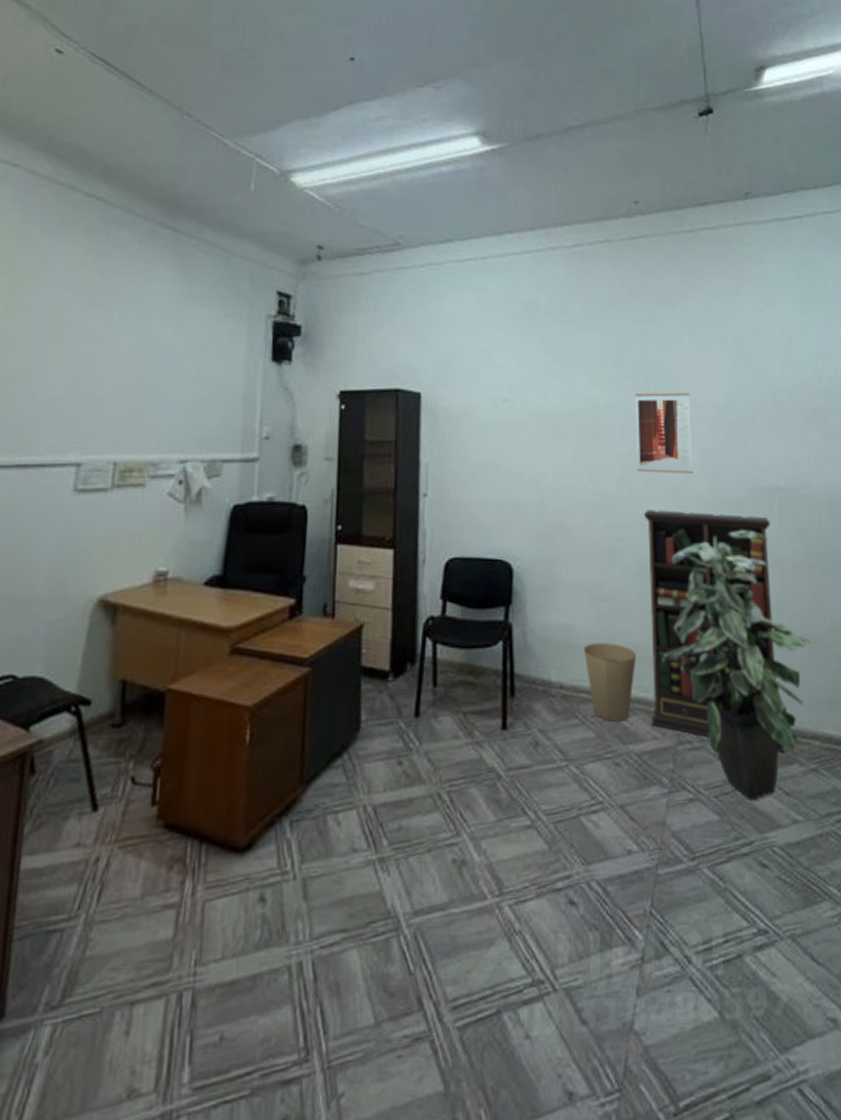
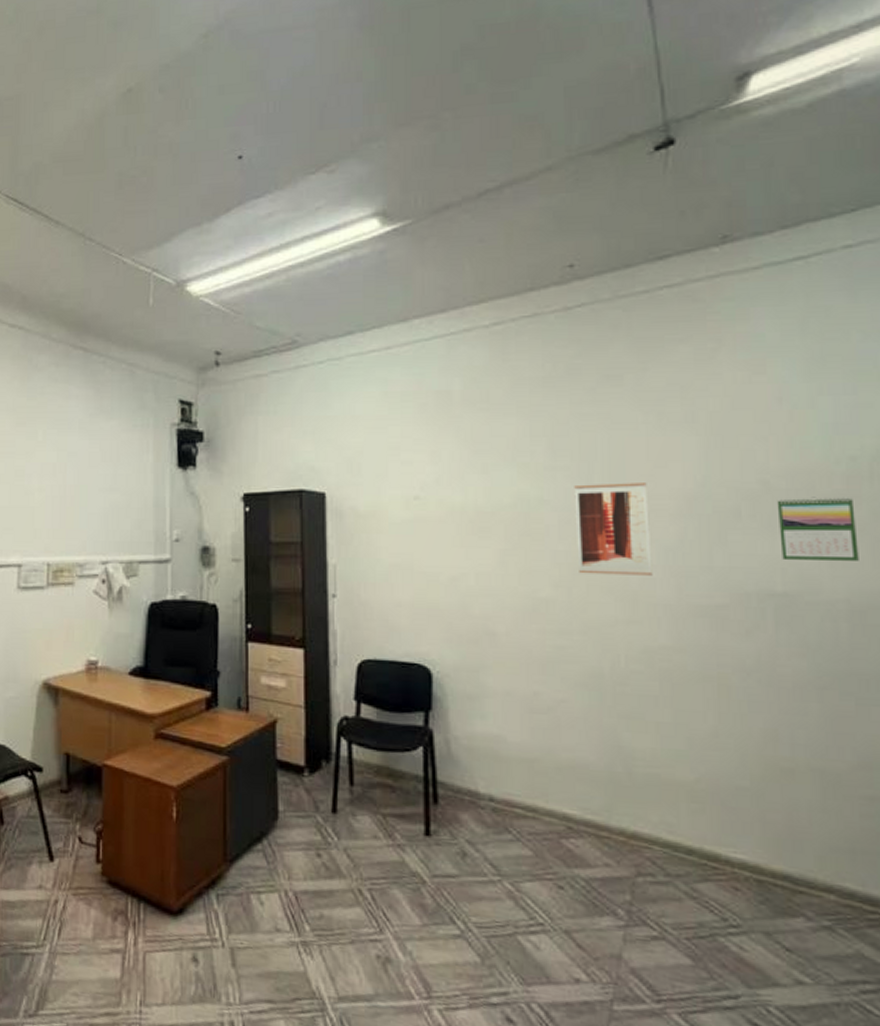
trash can: present [584,643,636,722] -> none [517,757,581,843]
bookcase: present [644,510,785,754] -> none [589,616,784,904]
indoor plant: present [661,530,812,800] -> none [613,642,824,950]
calendar: none [780,409,834,461] -> present [776,497,859,561]

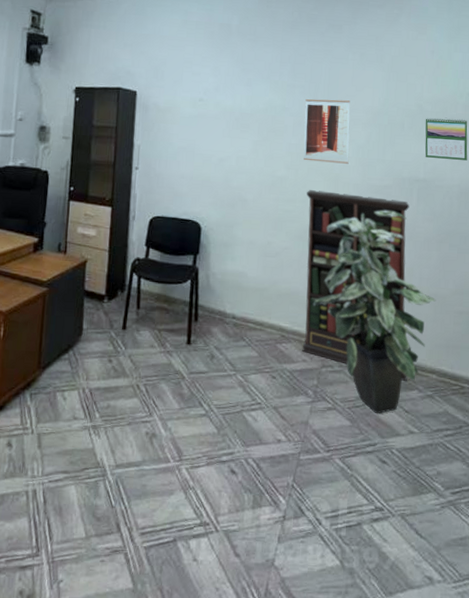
bookcase: none [589,616,784,904] -> present [302,190,410,382]
indoor plant: none [613,642,824,950] -> present [313,210,436,414]

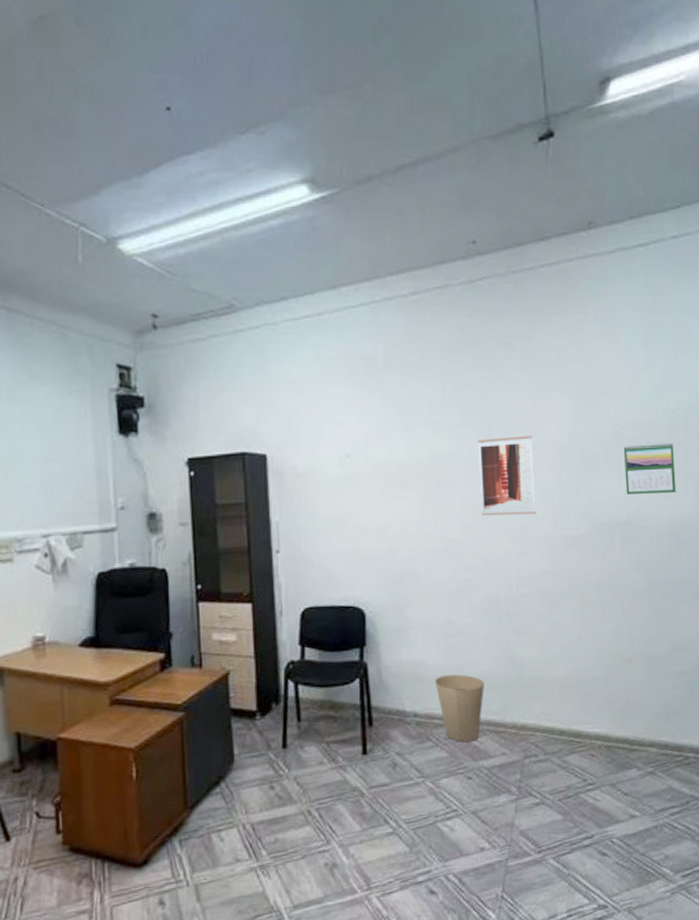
trash can: none [253,287,293,347] -> present [435,674,484,743]
bookcase: present [302,190,410,382] -> none [489,550,624,761]
indoor plant: present [313,210,436,414] -> none [507,564,651,801]

